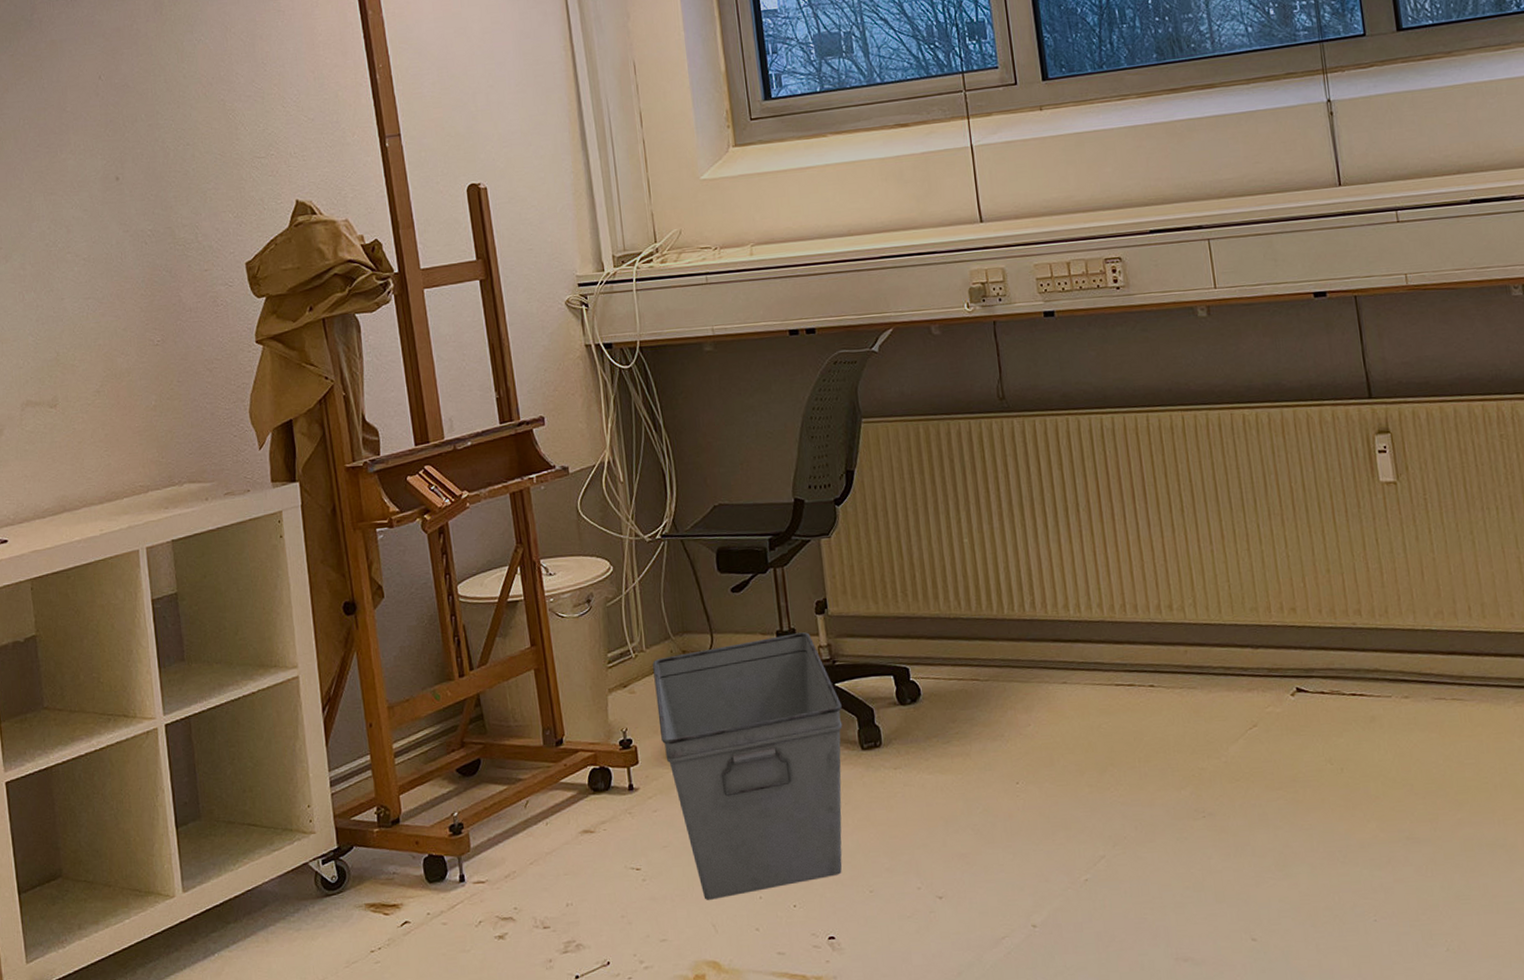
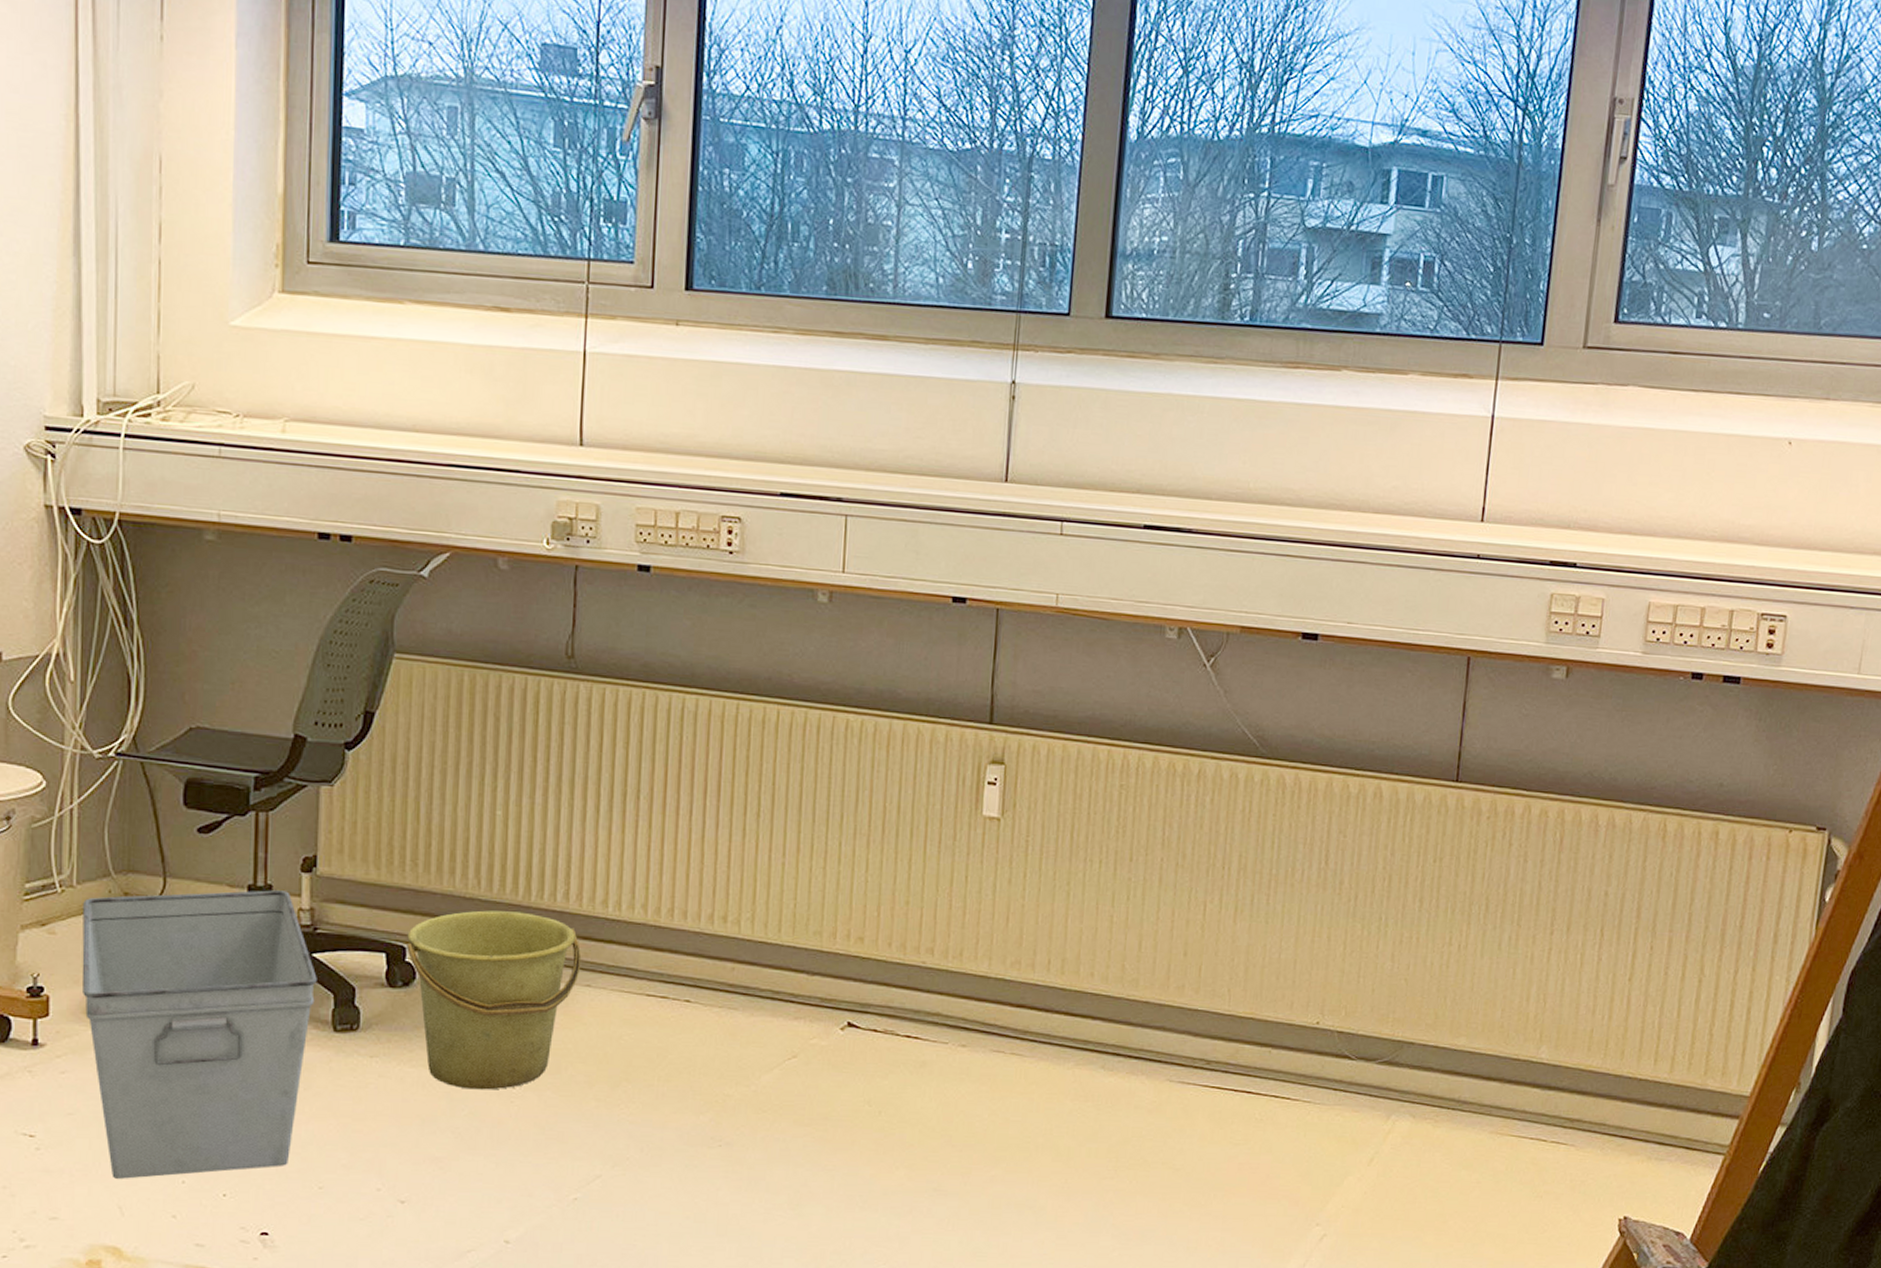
bucket: none [908,624,1056,789] -> present [407,910,582,1090]

